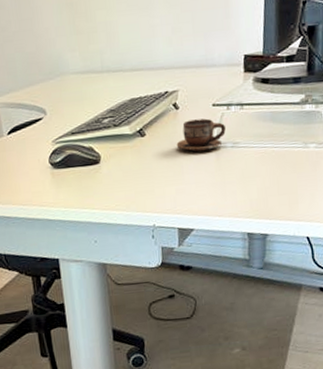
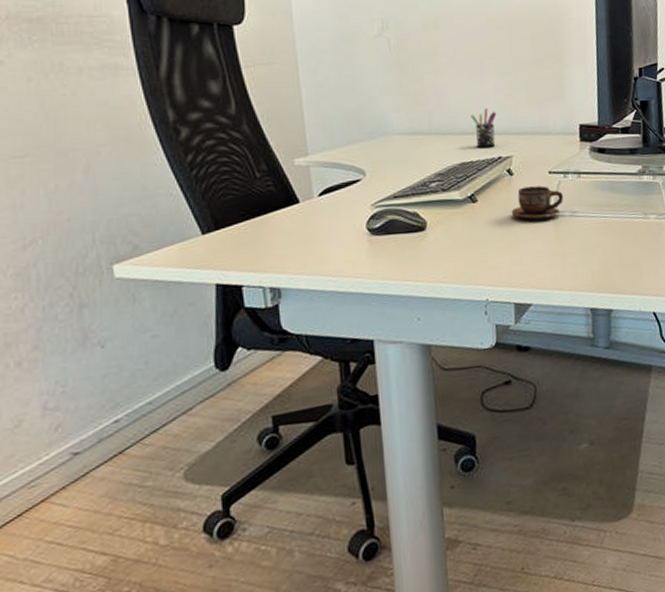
pen holder: none [139,43,164,84] -> present [470,109,497,148]

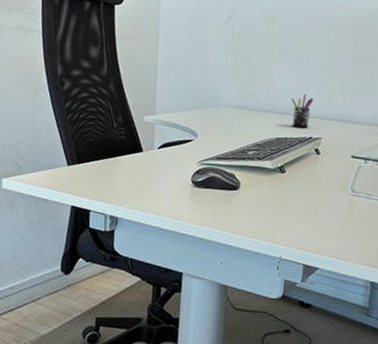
cup: present [511,186,563,221] -> none [313,166,361,197]

